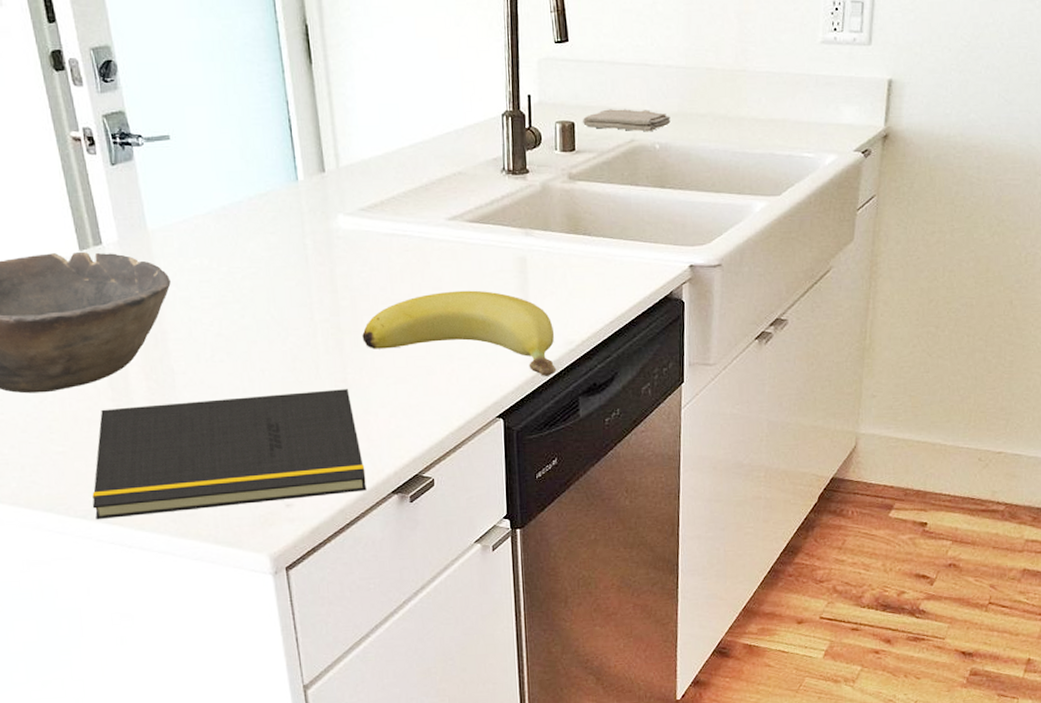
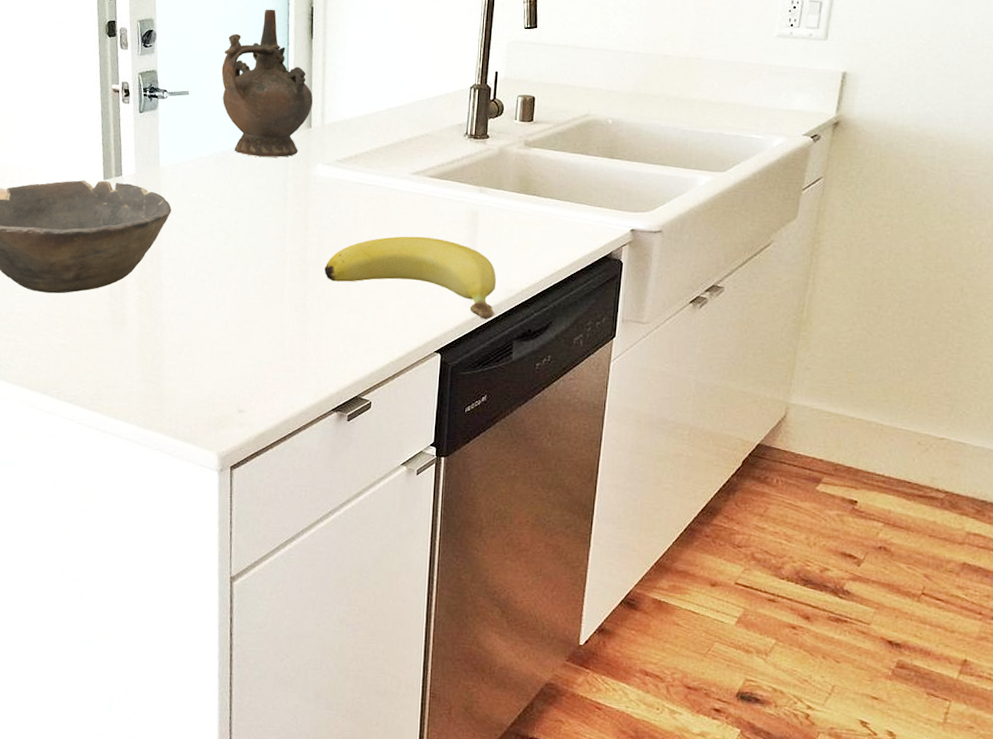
notepad: present [92,389,367,520] -> none [79,312,311,407]
ceremonial vessel: none [206,28,323,210] -> present [221,9,313,157]
washcloth: present [583,109,671,132] -> none [543,87,625,108]

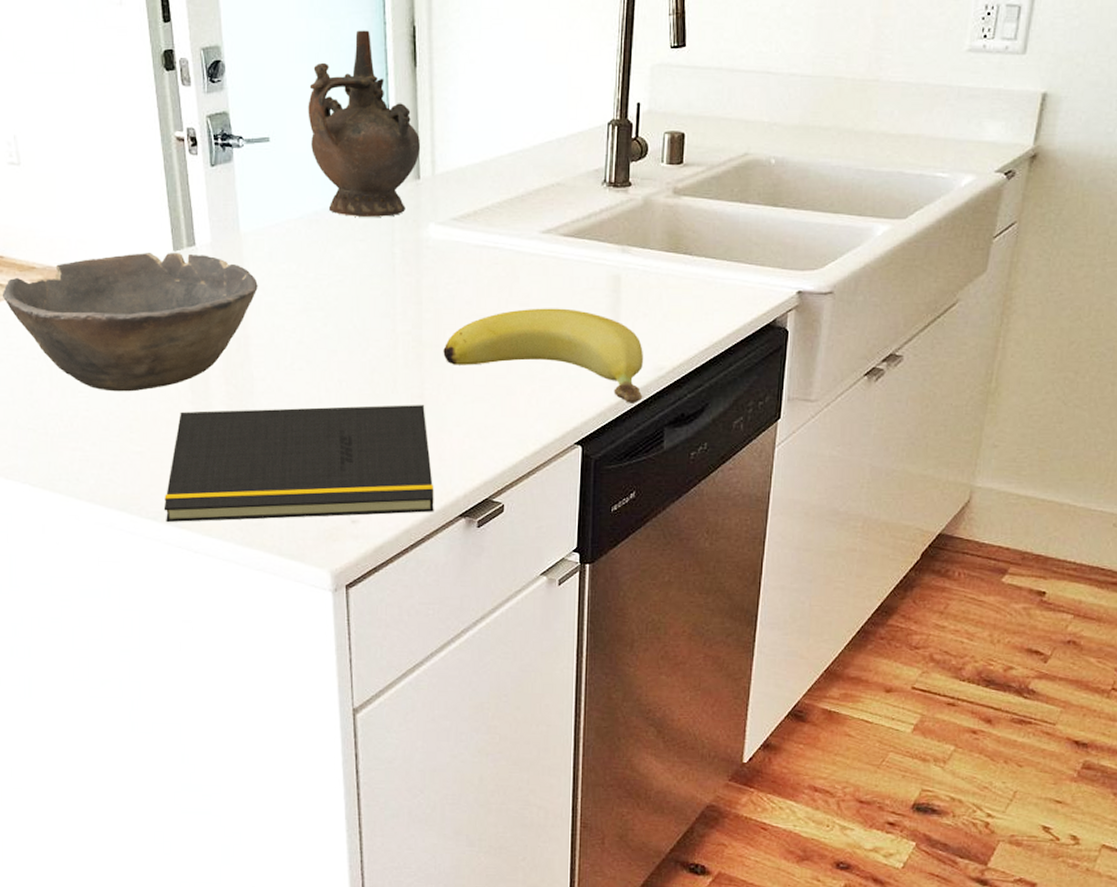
notepad: none [79,312,311,407] -> present [163,405,434,523]

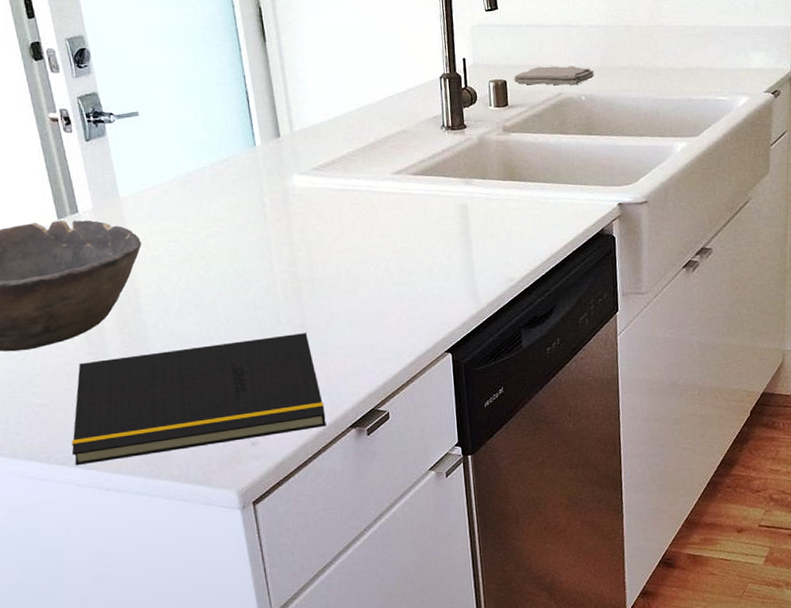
ceremonial vessel: present [308,30,420,217] -> none [170,13,278,175]
banana: present [443,308,643,403] -> none [318,236,500,312]
washcloth: none [694,120,790,145] -> present [514,66,594,86]

